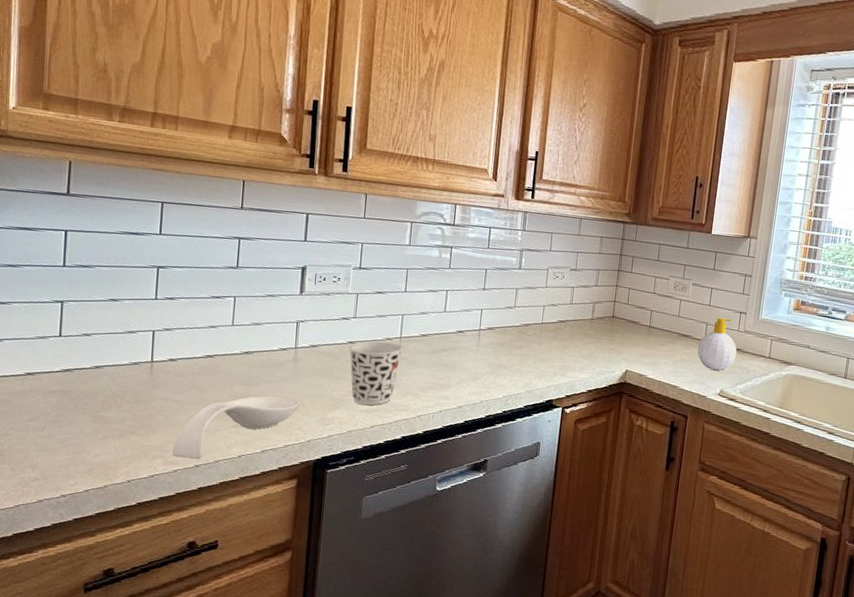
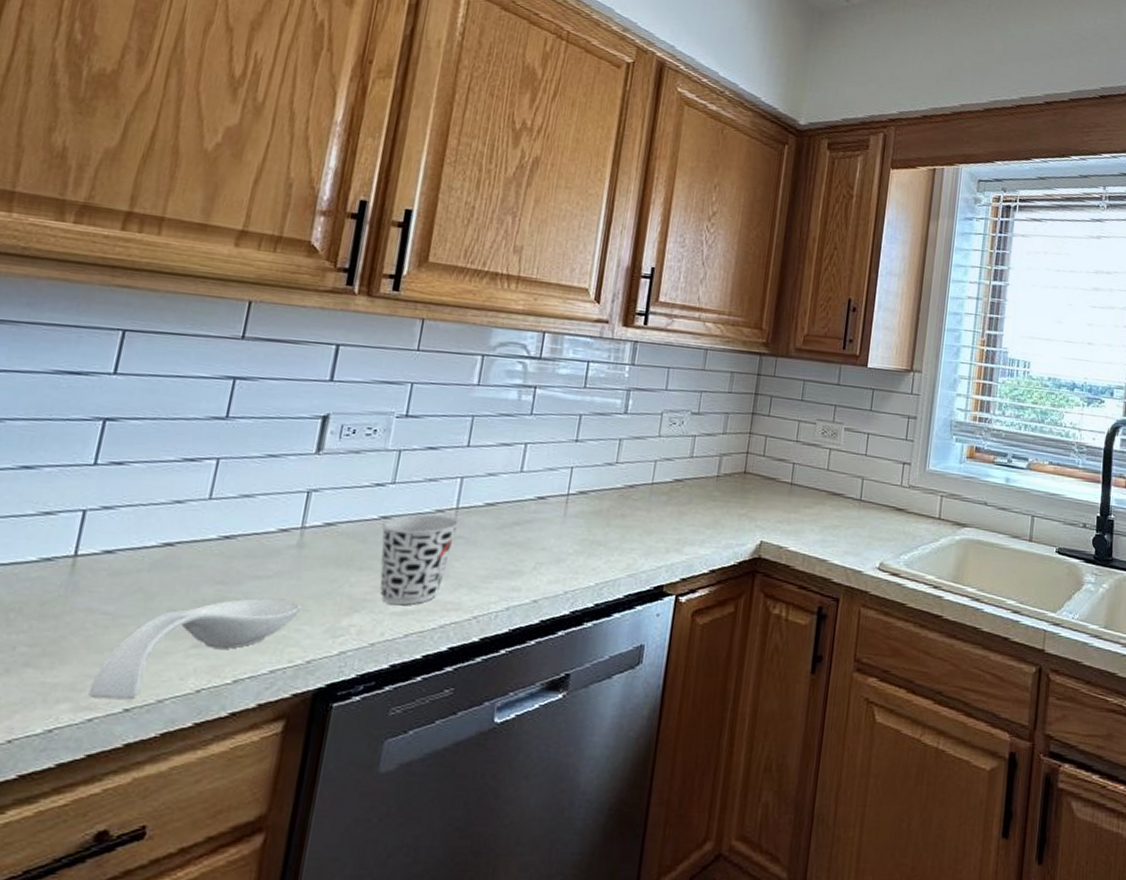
soap bottle: present [697,318,737,371] -> none [851,470,900,537]

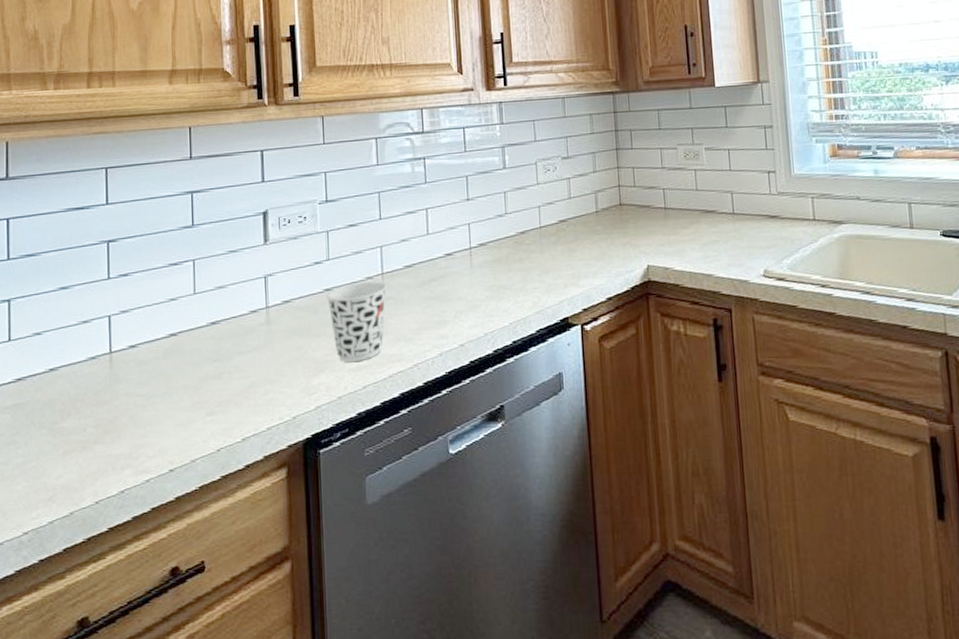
spoon rest: present [88,598,301,700] -> none [142,369,280,464]

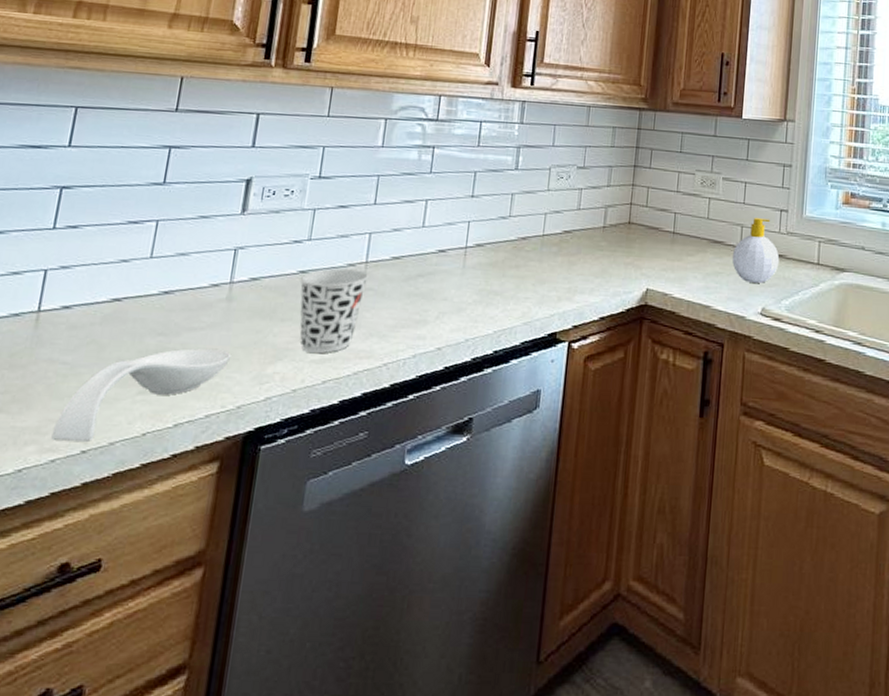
spoon rest: none [142,369,280,464] -> present [51,348,231,443]
soap bottle: none [726,182,775,247] -> present [732,218,780,283]

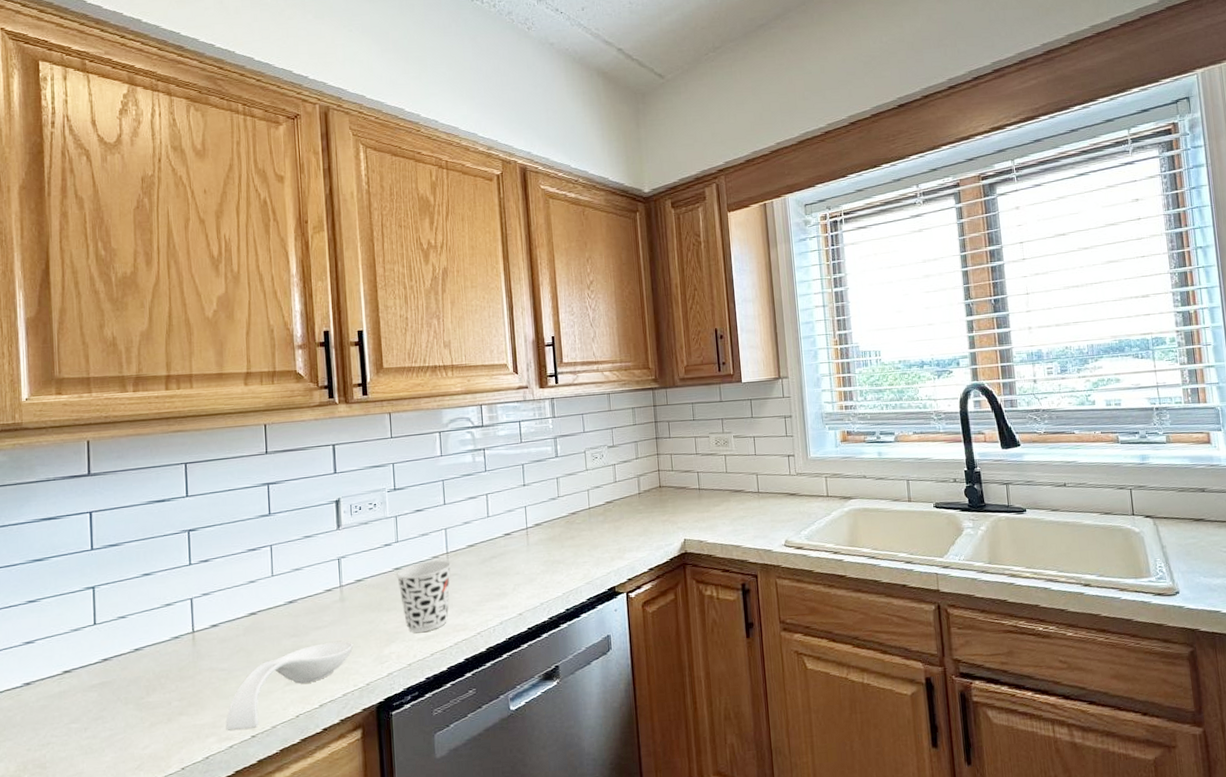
soap bottle: present [732,218,780,283] -> none [752,465,794,521]

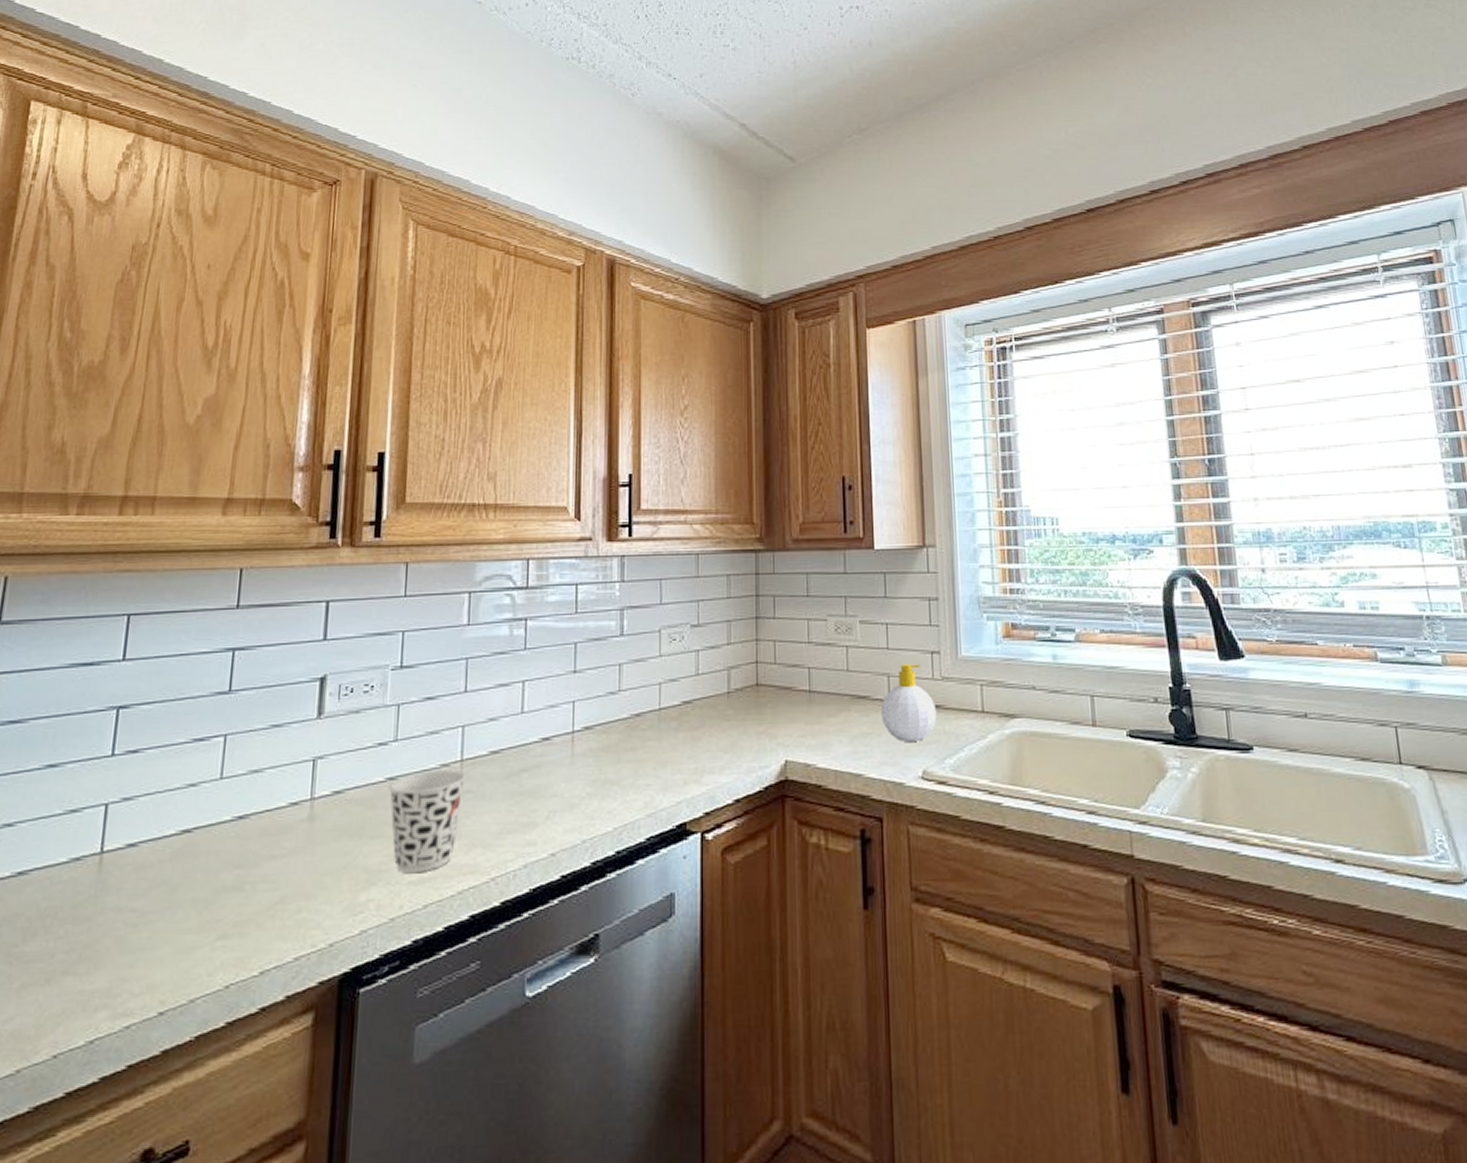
spoon rest: present [225,641,354,732] -> none [124,879,319,1004]
soap bottle: none [752,465,794,521] -> present [880,664,937,742]

